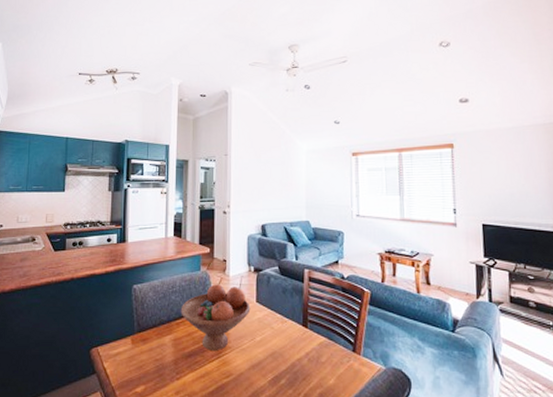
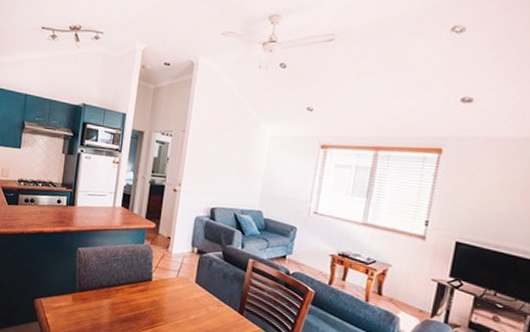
fruit bowl: present [180,284,251,350] -> none [120,259,189,321]

